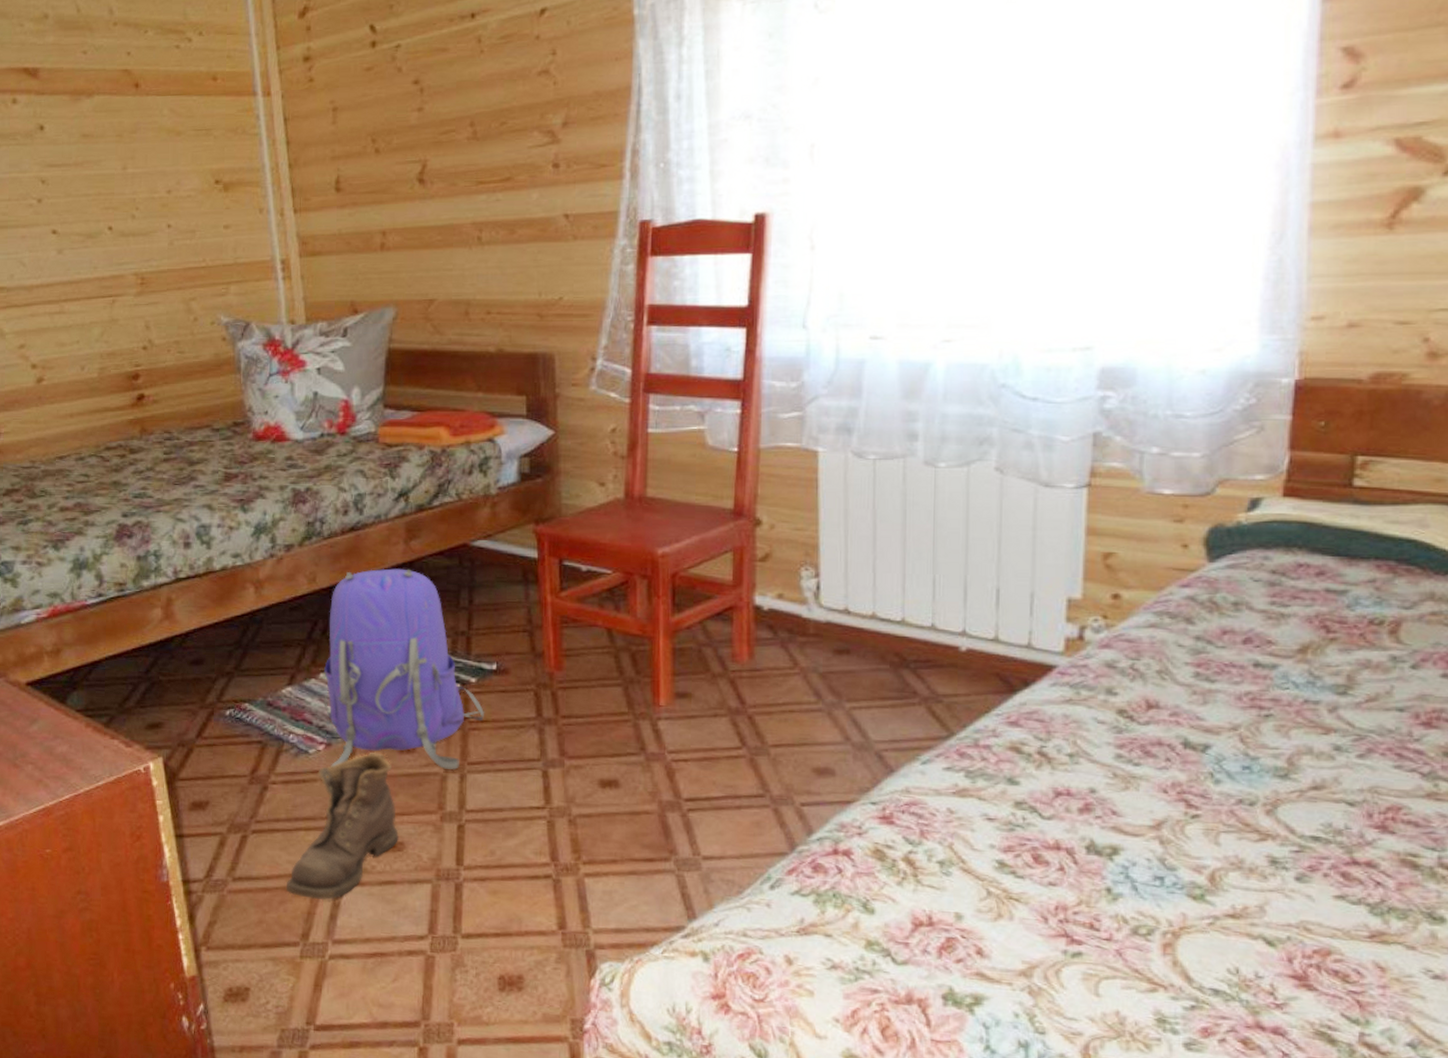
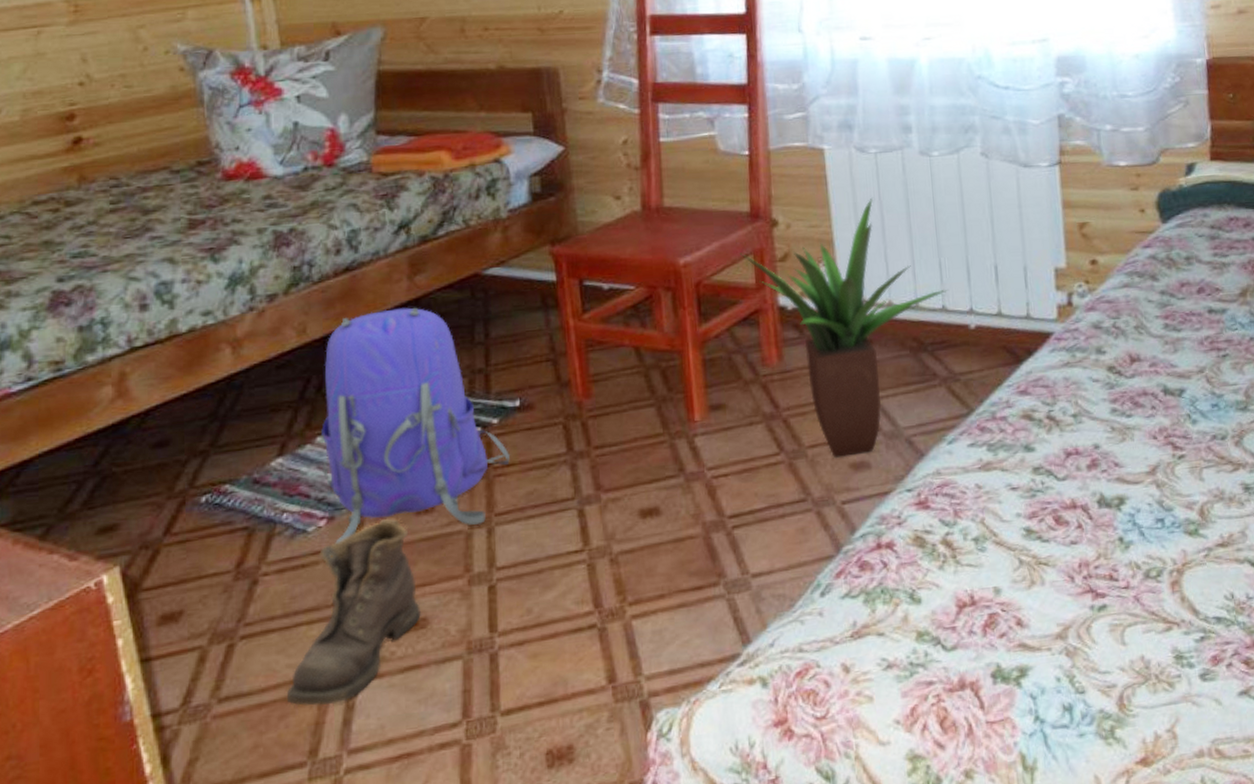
potted plant: none [718,505,940,760] -> present [739,197,948,458]

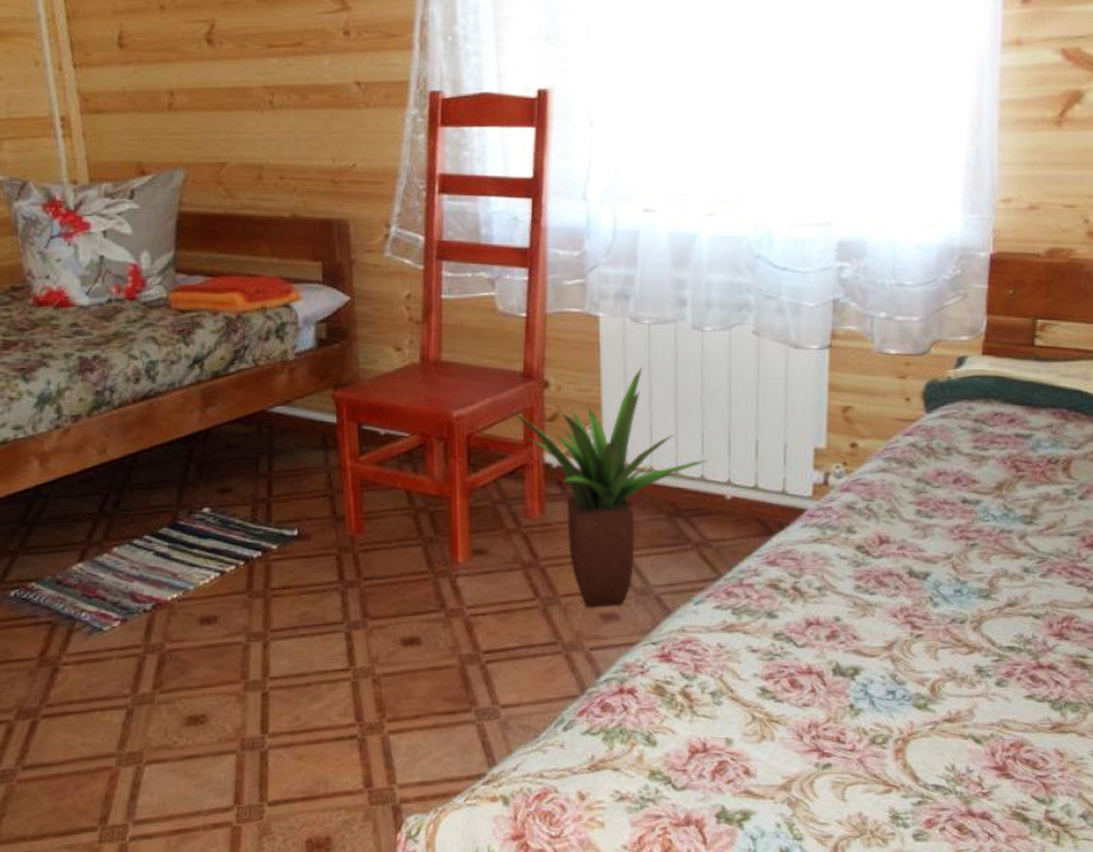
boot: present [287,519,421,706] -> none [82,626,201,781]
backpack: present [321,307,511,544] -> none [118,437,287,643]

